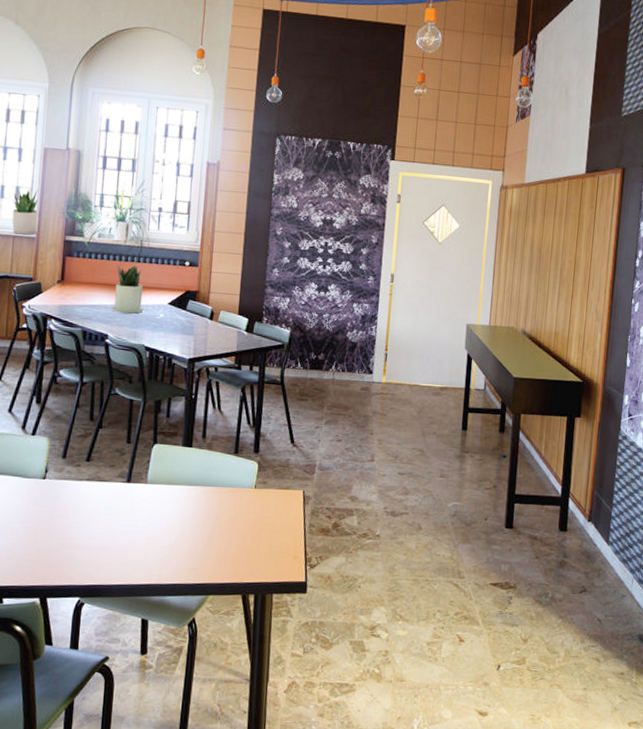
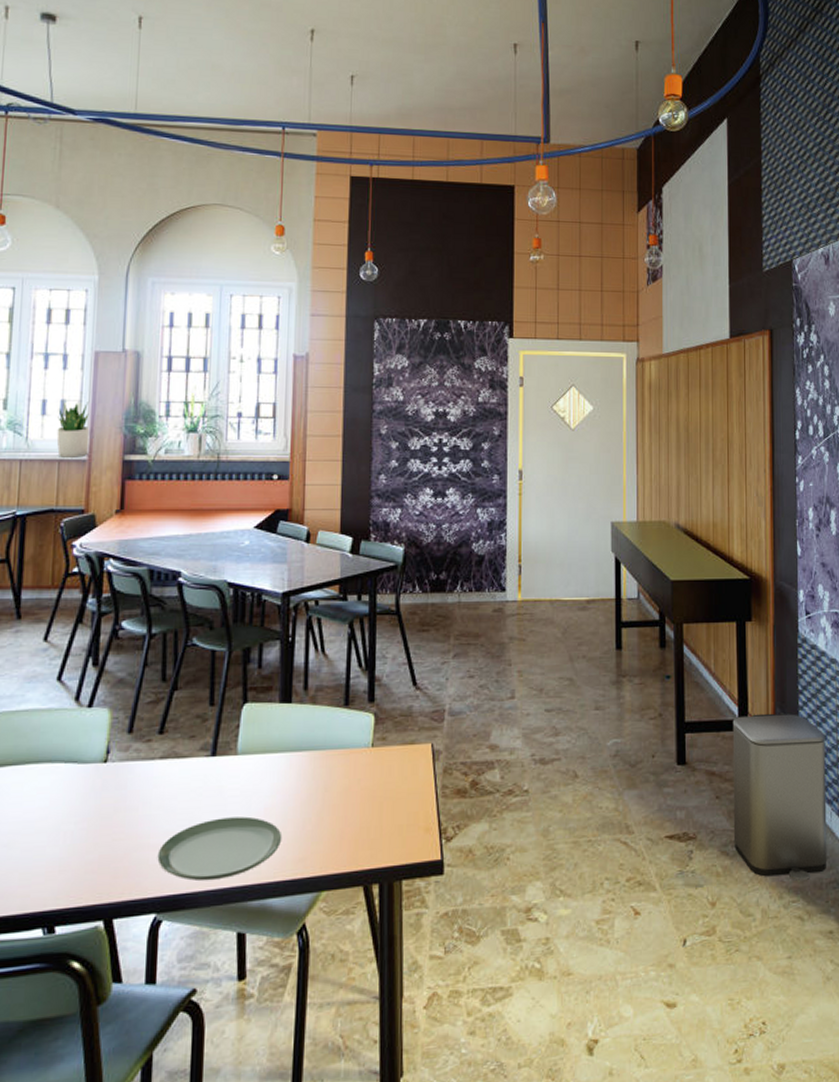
plate: none [82,531,180,578] -> present [157,816,282,881]
planter: present [111,265,144,314] -> none [183,484,225,543]
pedal bin: none [547,493,635,632] -> present [732,713,827,882]

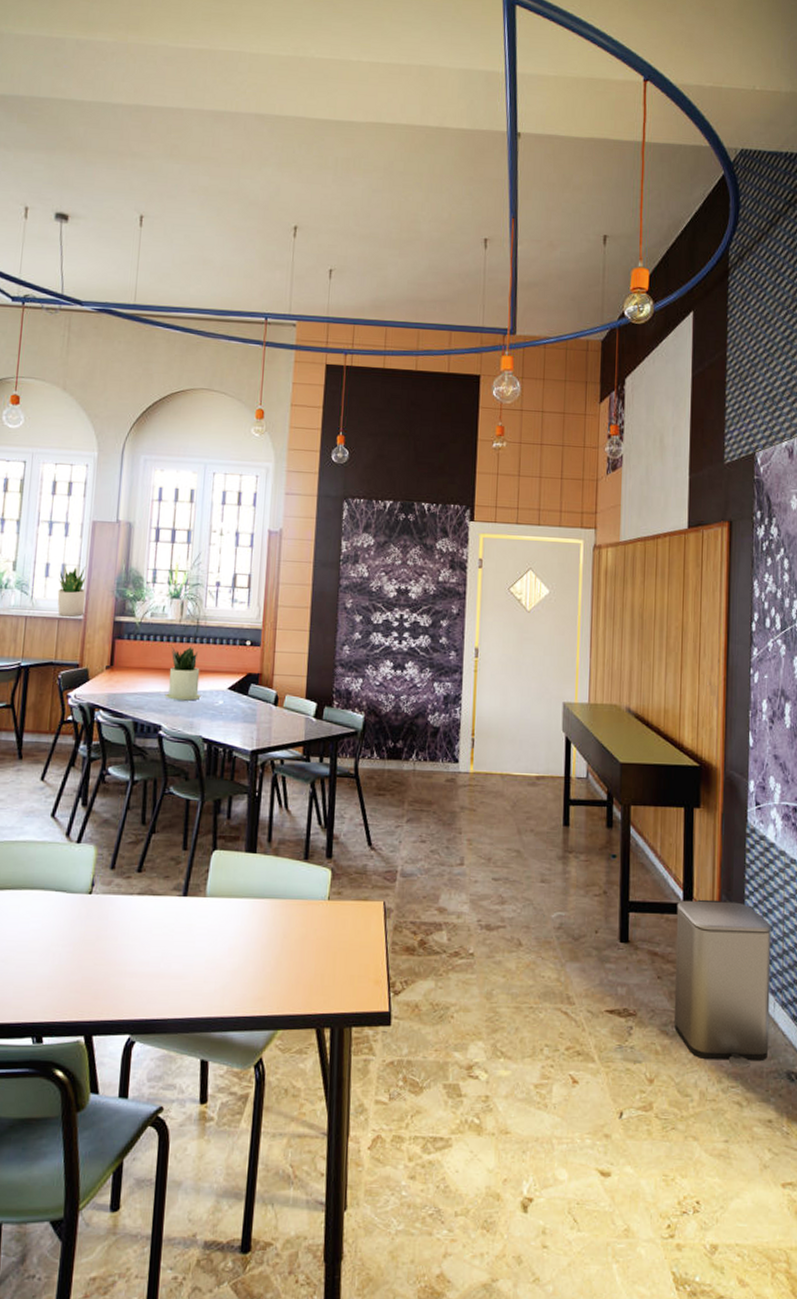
plate: present [157,816,282,881] -> none [132,953,244,1010]
planter: none [183,484,225,543] -> present [164,647,201,701]

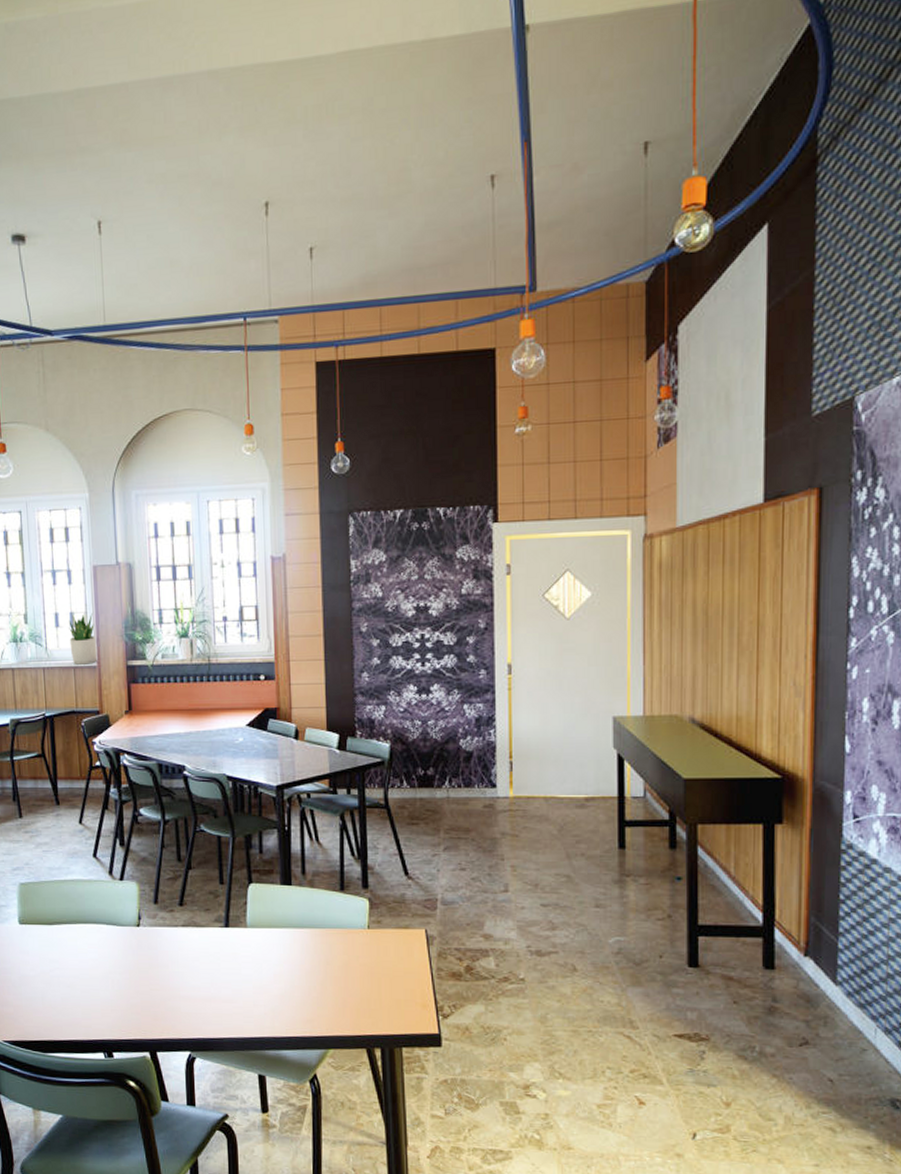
planter: present [164,647,201,701] -> none [185,686,220,740]
pedal bin: present [673,899,771,1068] -> none [753,921,872,1095]

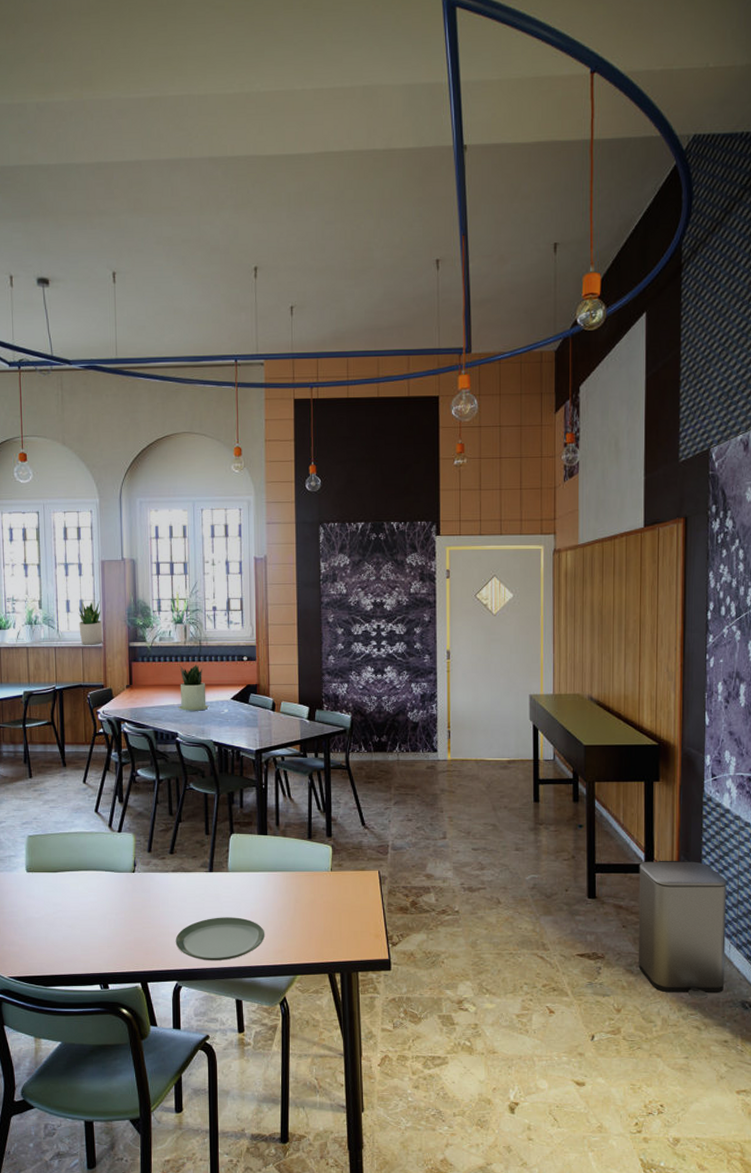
planter: none [185,686,220,740] -> present [178,665,209,711]
plate: none [187,979,291,1030] -> present [175,917,265,961]
pedal bin: none [753,921,872,1095] -> present [638,860,727,999]

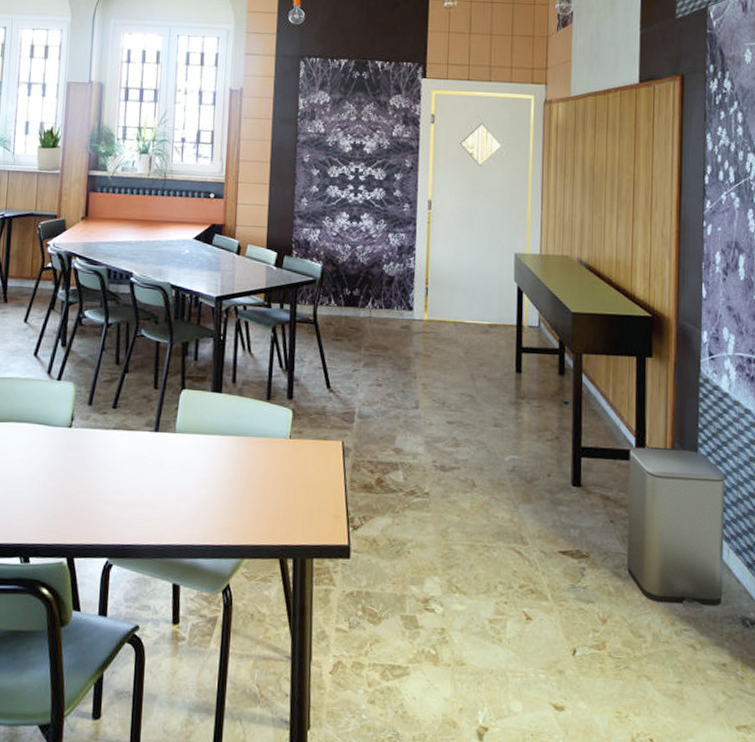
plate: present [175,917,265,961] -> none [110,485,212,537]
planter: present [178,665,209,711] -> none [135,199,169,250]

